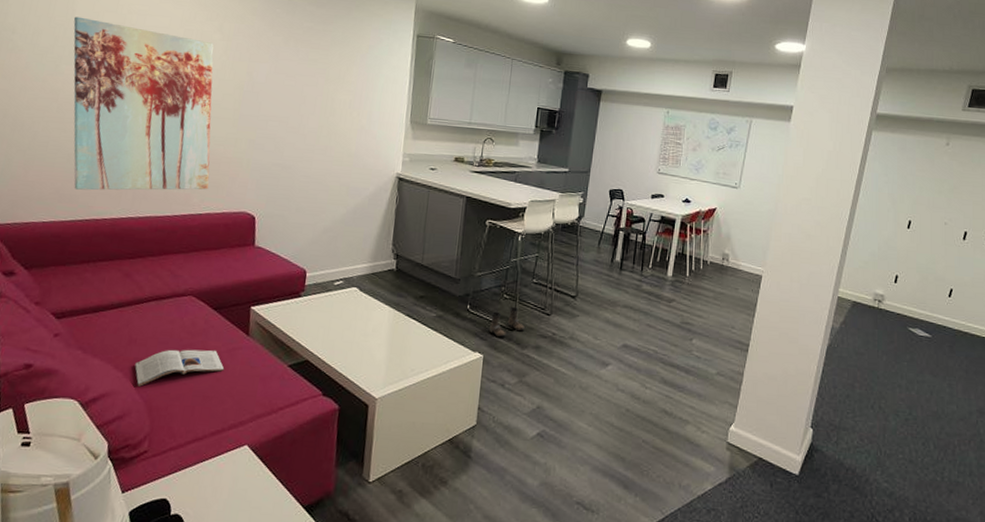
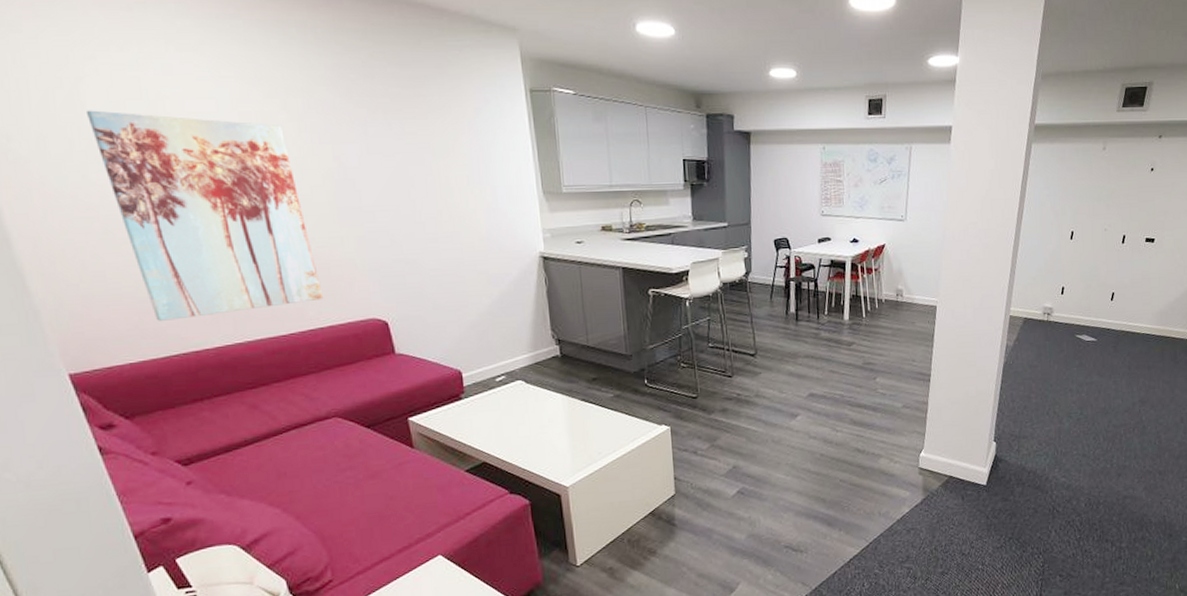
magazine: present [135,349,225,387] -> none [292,468,396,519]
boots: present [490,306,525,337] -> none [671,374,708,406]

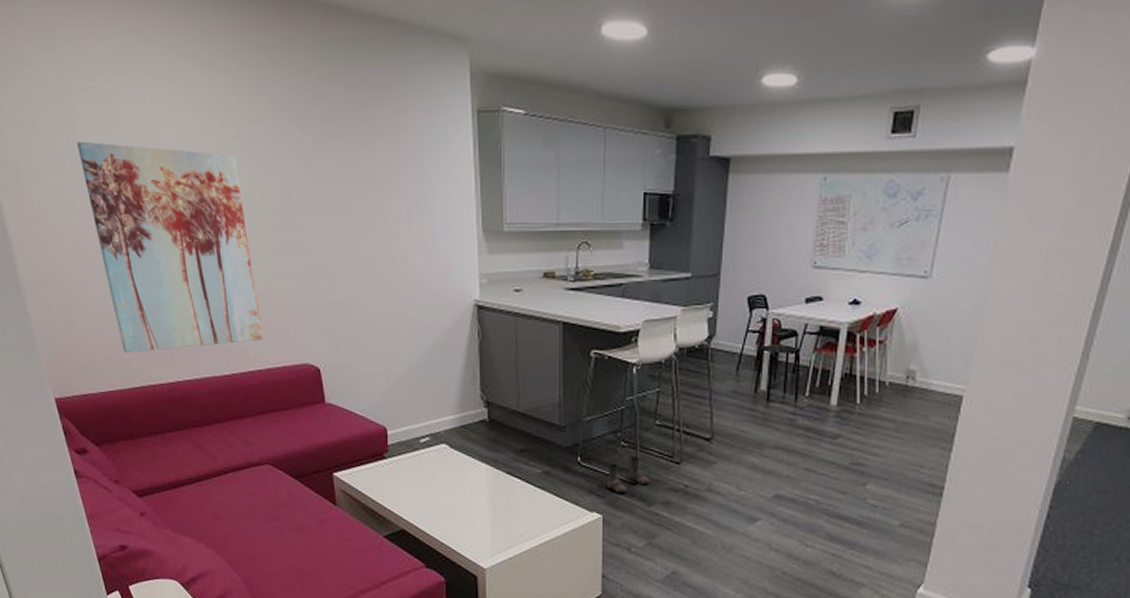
boots: none [671,374,708,406] -> present [607,455,650,493]

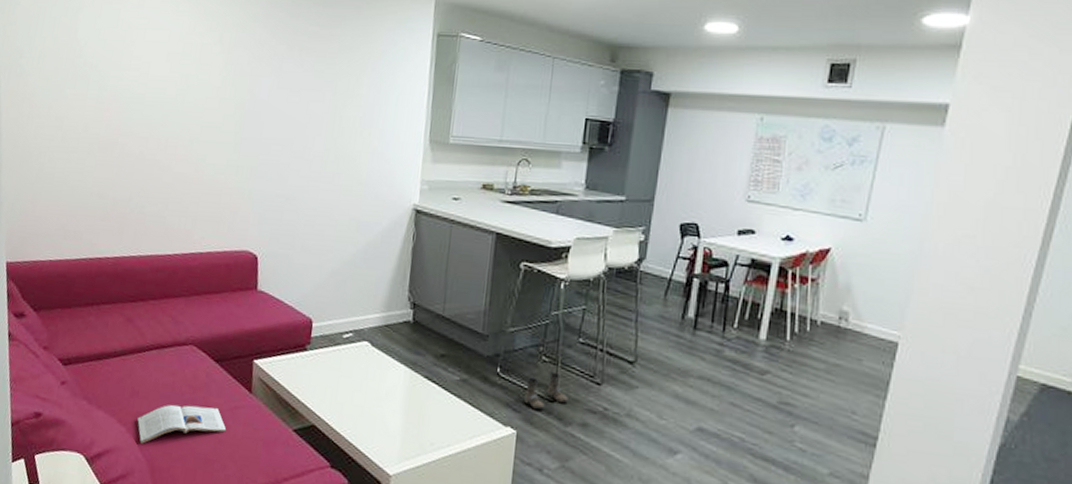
wall art: present [76,141,264,353] -> none [76,35,214,226]
magazine: none [226,522,317,564] -> present [137,404,227,444]

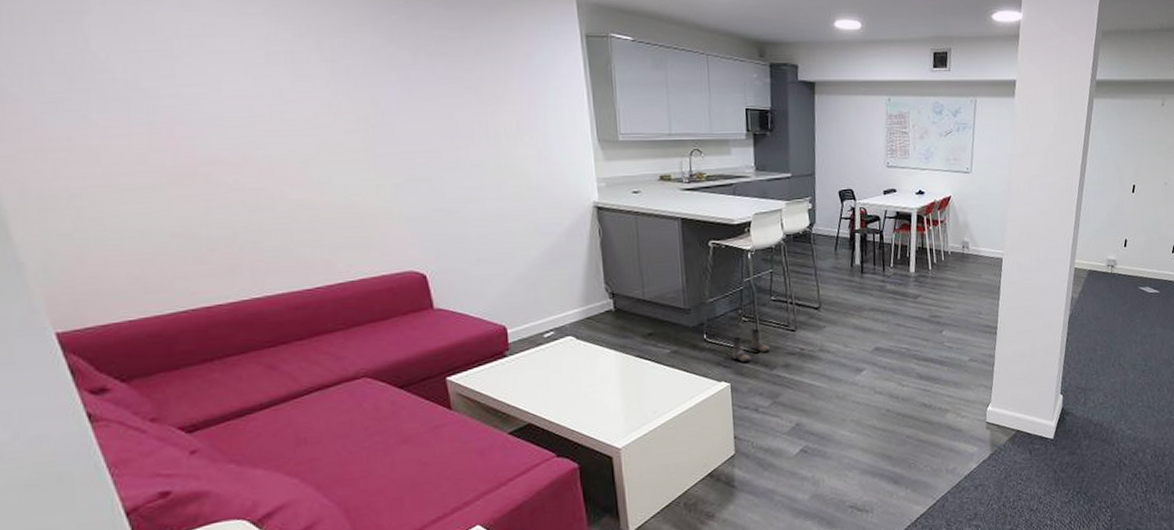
magazine: present [137,404,227,444] -> none [312,432,431,489]

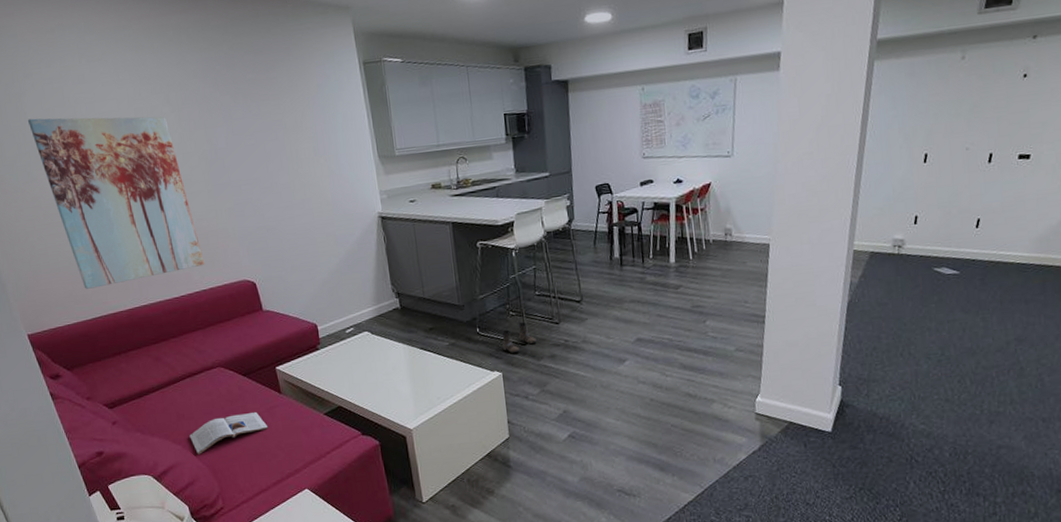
wall art: none [89,46,355,274] -> present [27,116,205,289]
magazine: none [312,432,431,489] -> present [189,411,269,455]

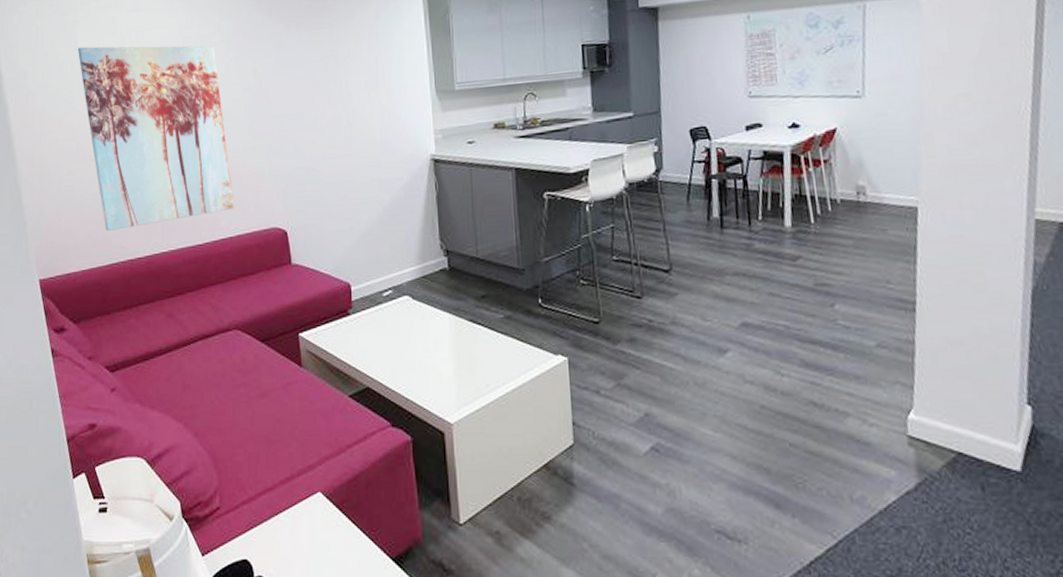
magazine: present [189,411,269,455] -> none [193,387,283,437]
boots: present [502,321,537,353] -> none [569,293,612,333]

